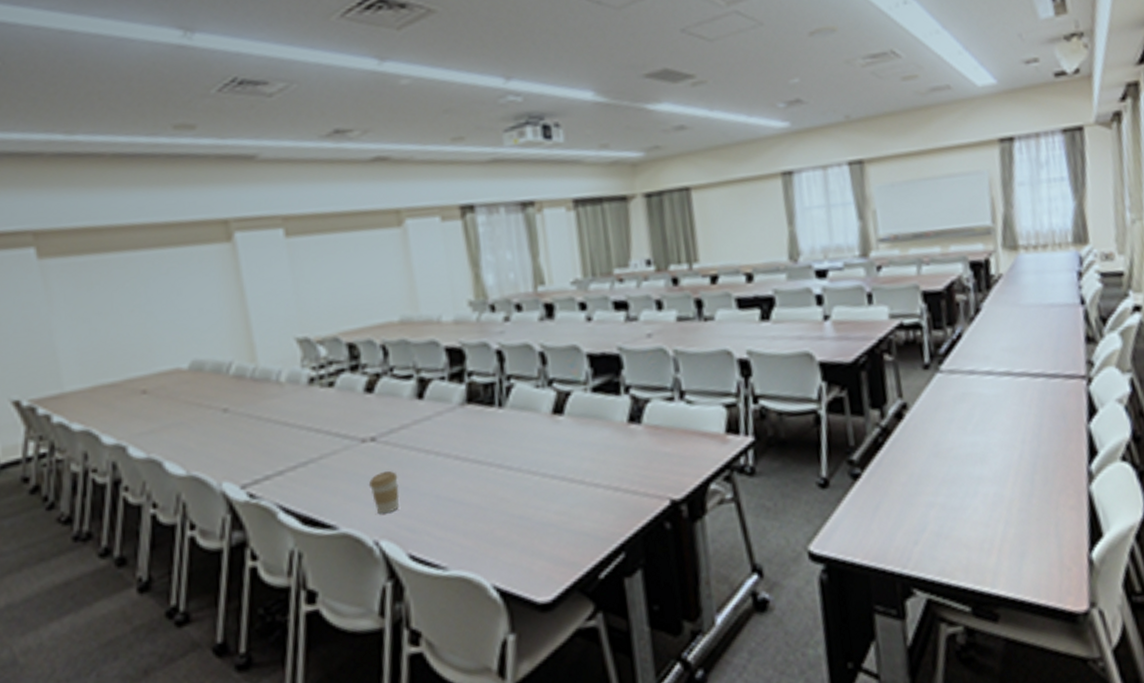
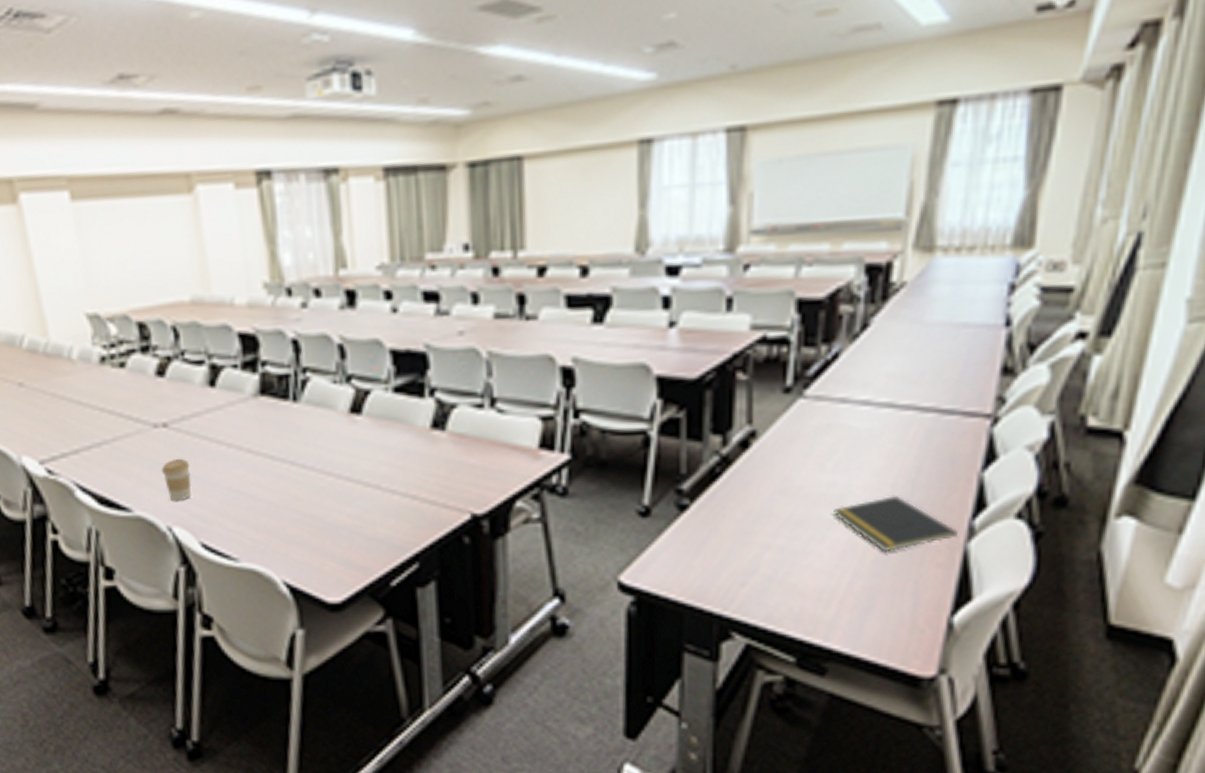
notepad: none [979,449,1081,500] -> present [833,494,958,551]

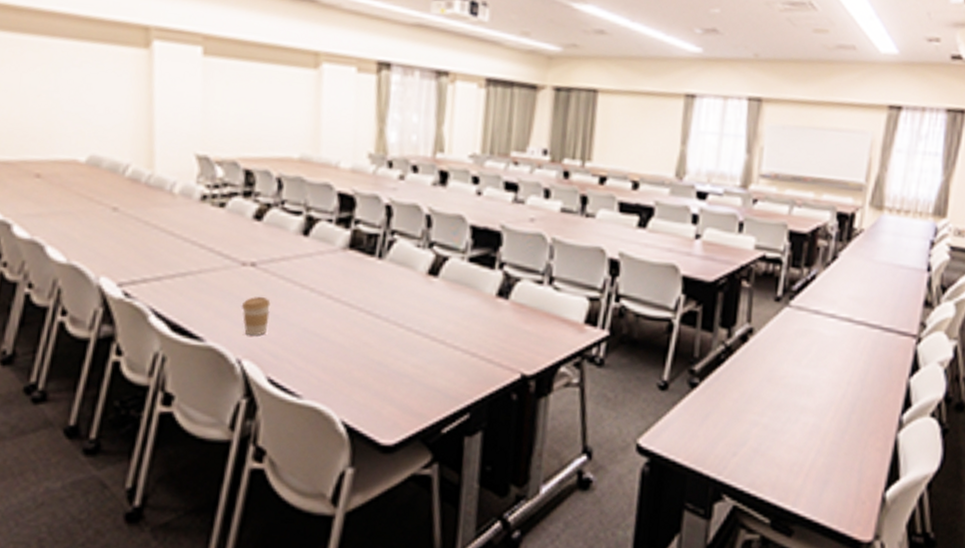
notepad: present [833,494,958,551] -> none [805,390,891,435]

